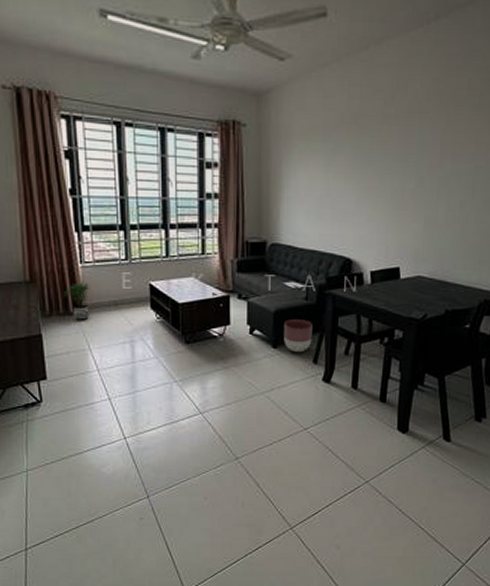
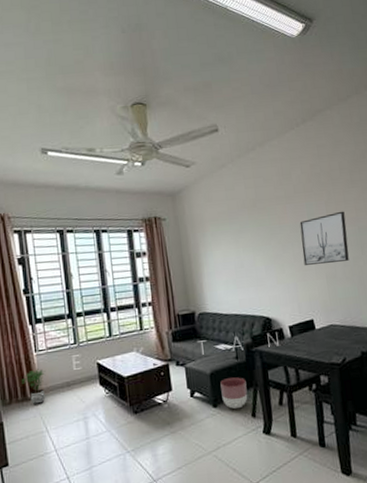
wall art: none [402,143,462,205] -> present [299,211,349,265]

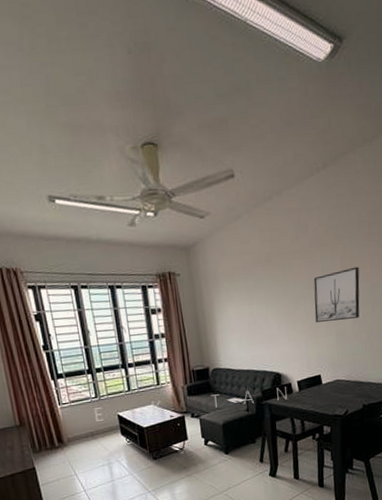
potted plant: present [21,369,46,406] -> none [48,420,73,453]
planter: present [220,377,248,409] -> none [232,427,257,456]

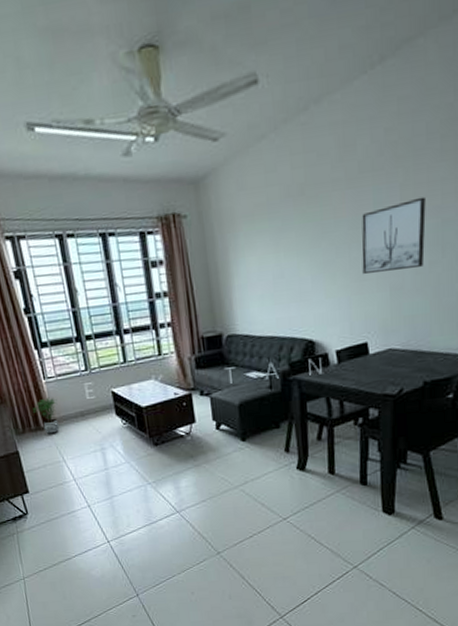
potted plant: none [48,420,73,453] -> present [32,397,60,435]

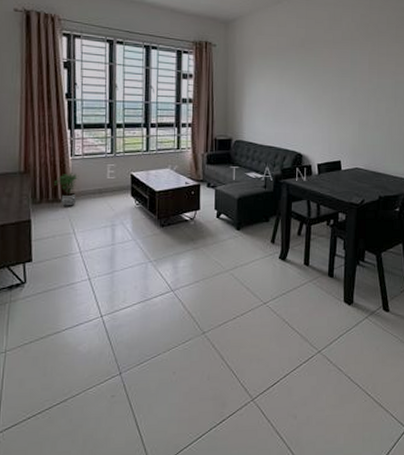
wall art: present [361,196,426,274] -> none [340,63,385,111]

